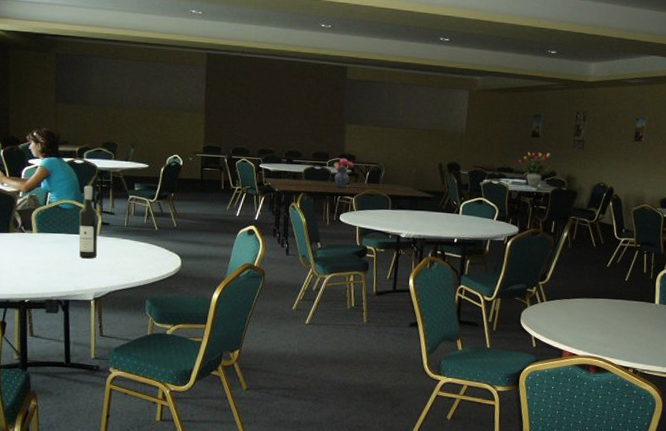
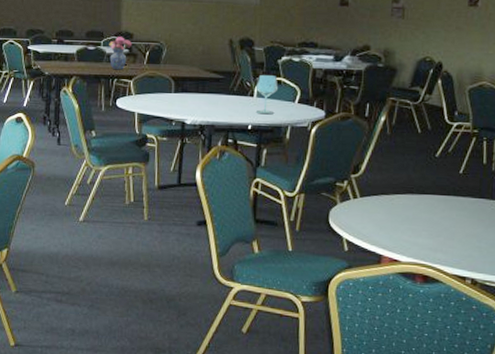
wine glass: none [461,194,480,230] -> present [255,74,279,115]
flower arrangement: present [518,152,552,187] -> none [323,23,365,64]

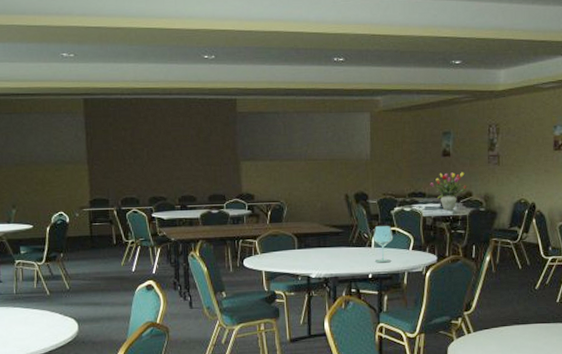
flower arrangement: present [109,37,133,70] -> none [231,199,254,231]
flower arrangement: none [323,23,365,64] -> present [430,172,467,211]

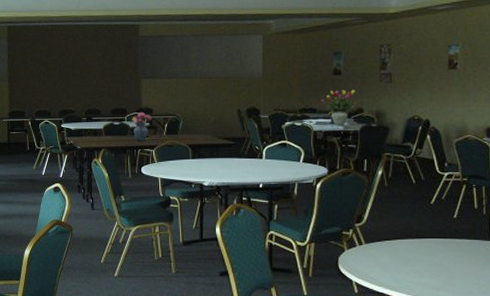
flower arrangement: none [231,199,254,231] -> present [132,112,153,142]
wine glass: present [372,225,394,263] -> none [263,138,284,174]

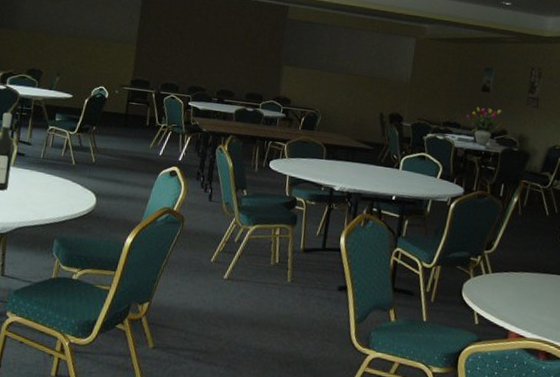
flower arrangement: present [132,112,153,142] -> none [266,101,290,134]

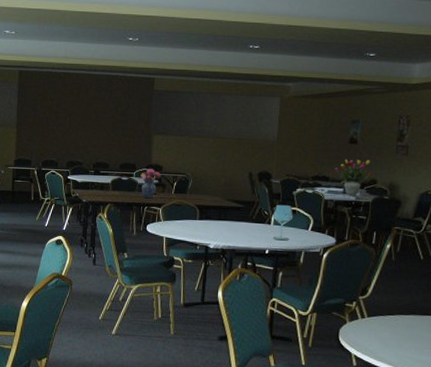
flower arrangement: none [266,101,290,134] -> present [140,169,162,199]
wine glass: none [401,149,423,188] -> present [272,204,294,241]

